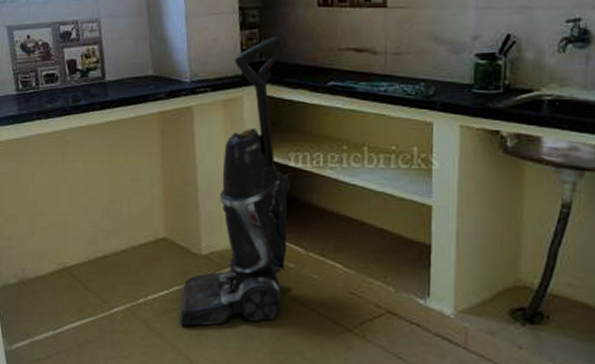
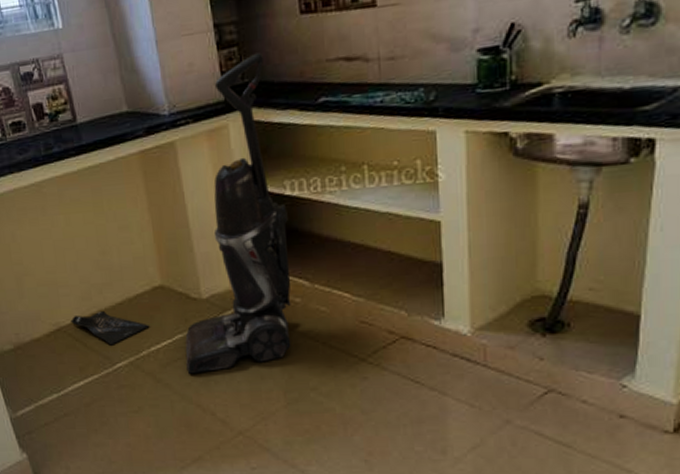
bag: none [75,255,149,290] -> present [71,310,150,346]

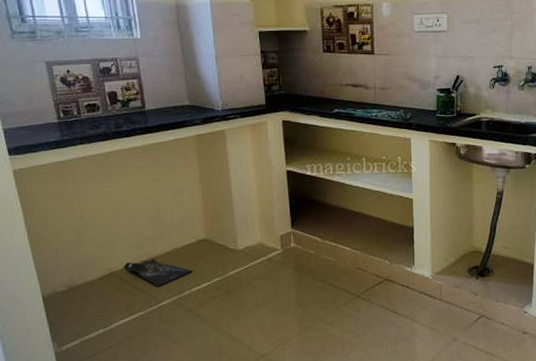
vacuum cleaner: present [185,52,291,374] -> none [221,74,308,309]

